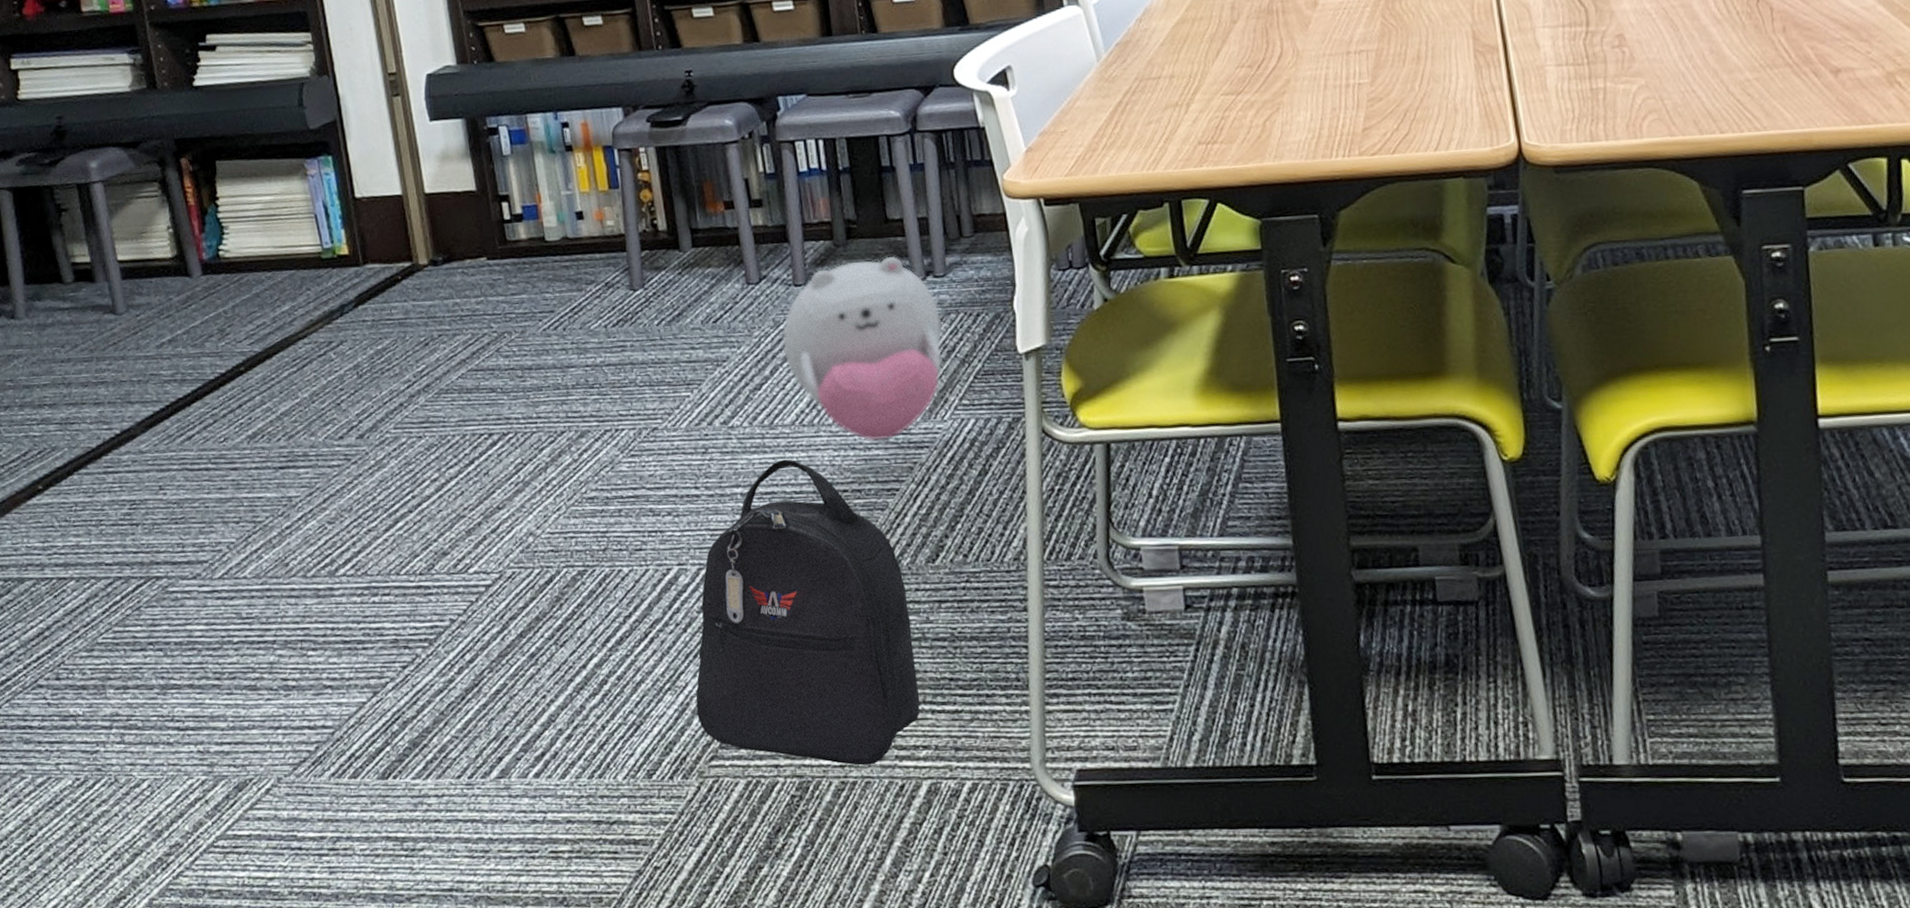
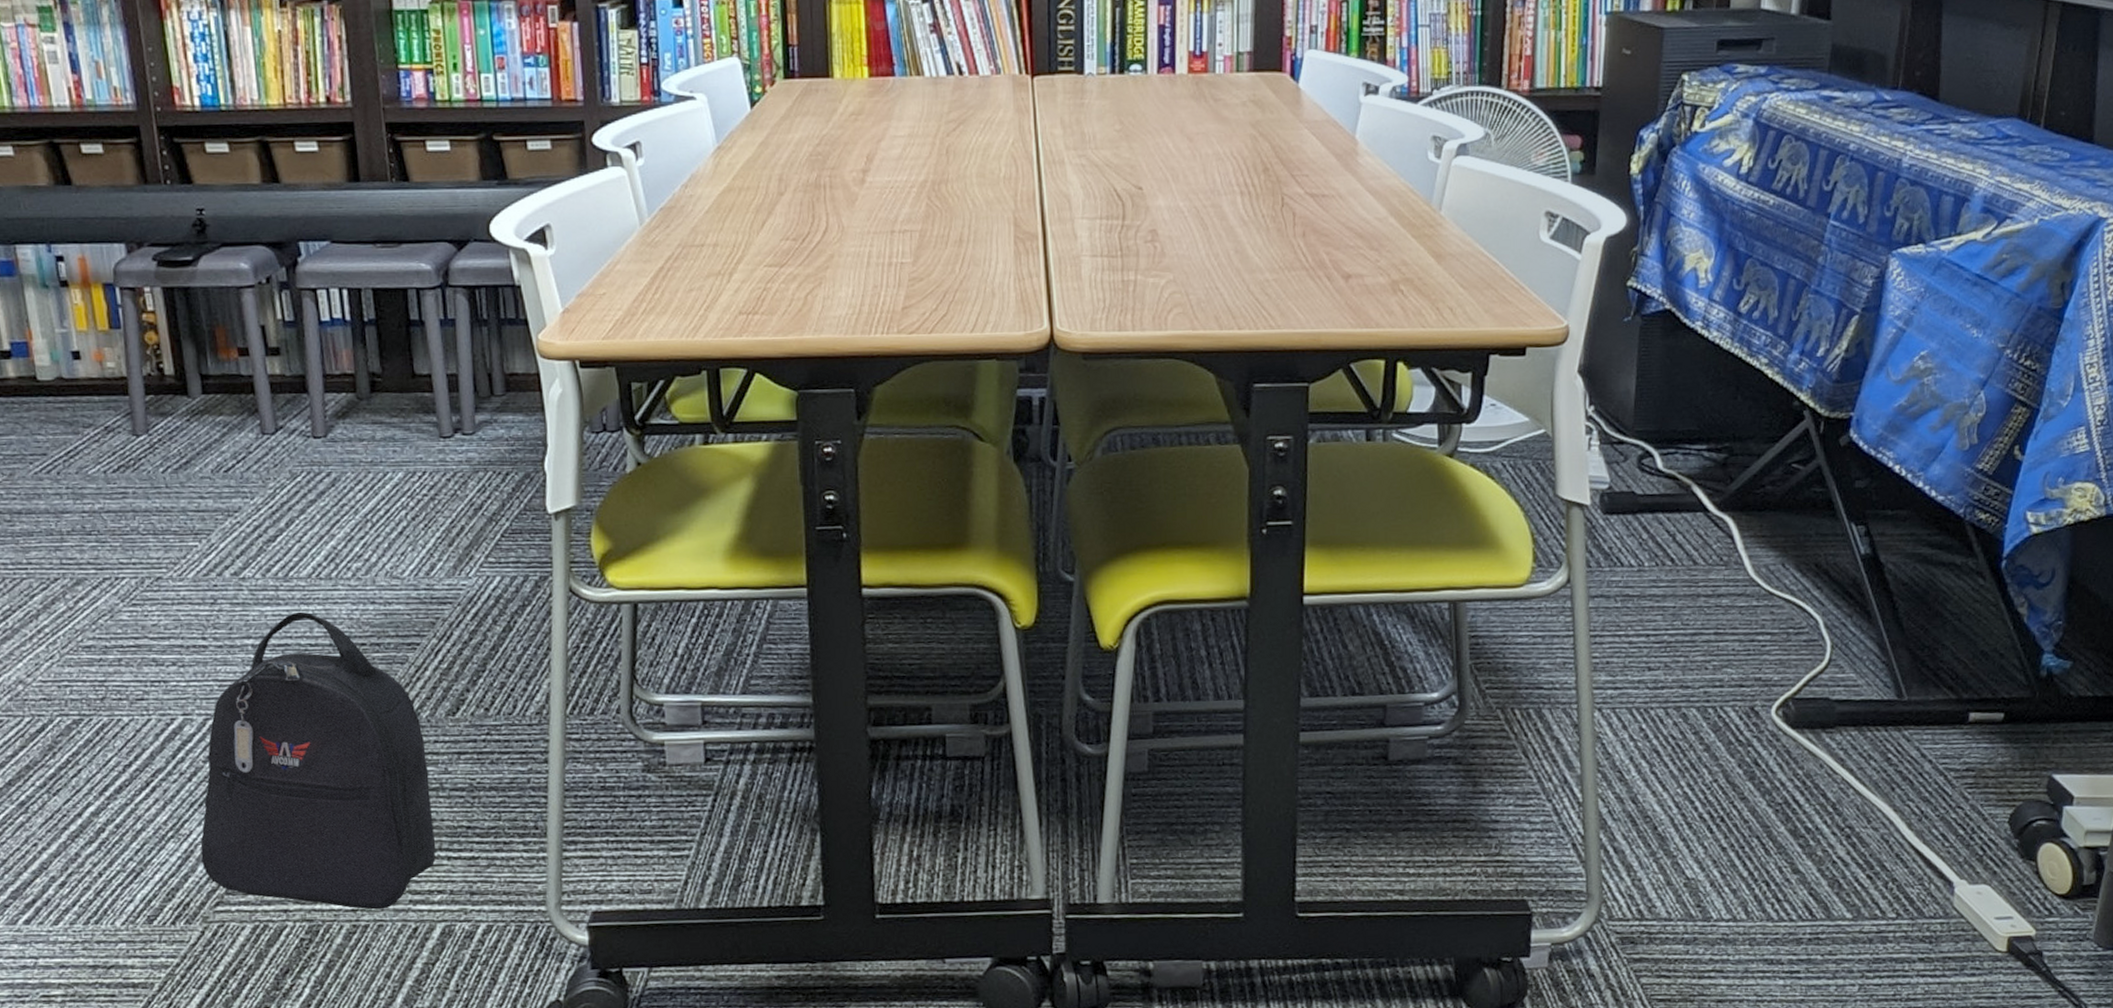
plush toy: present [782,255,942,441] -> none [299,411,470,596]

